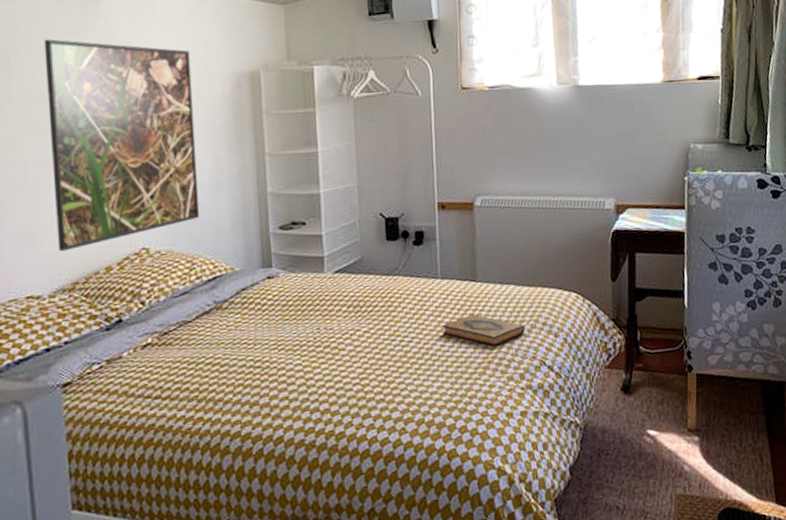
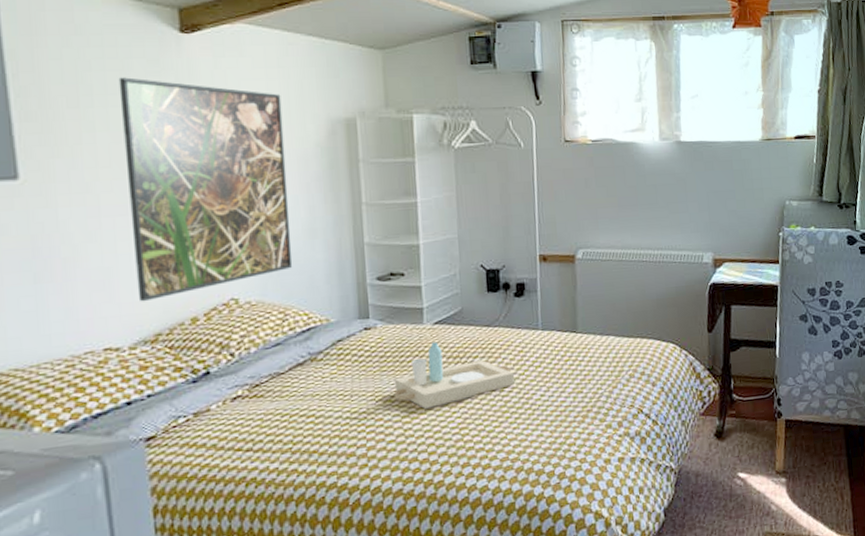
serving tray: none [295,290,415,358] -> present [393,342,515,409]
hardback book: present [443,314,525,346] -> none [543,365,623,396]

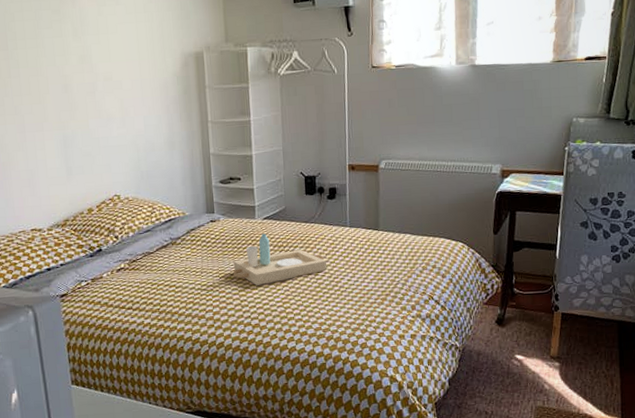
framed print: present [118,77,293,302] -> none [33,25,158,196]

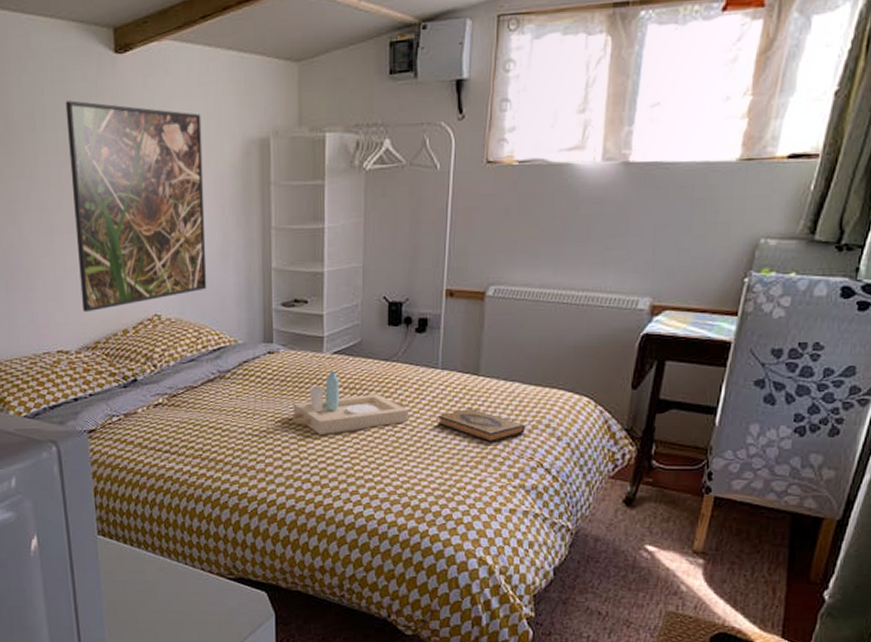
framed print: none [33,25,158,196] -> present [65,100,207,313]
hardback book: none [350,257,417,283] -> present [438,409,525,442]

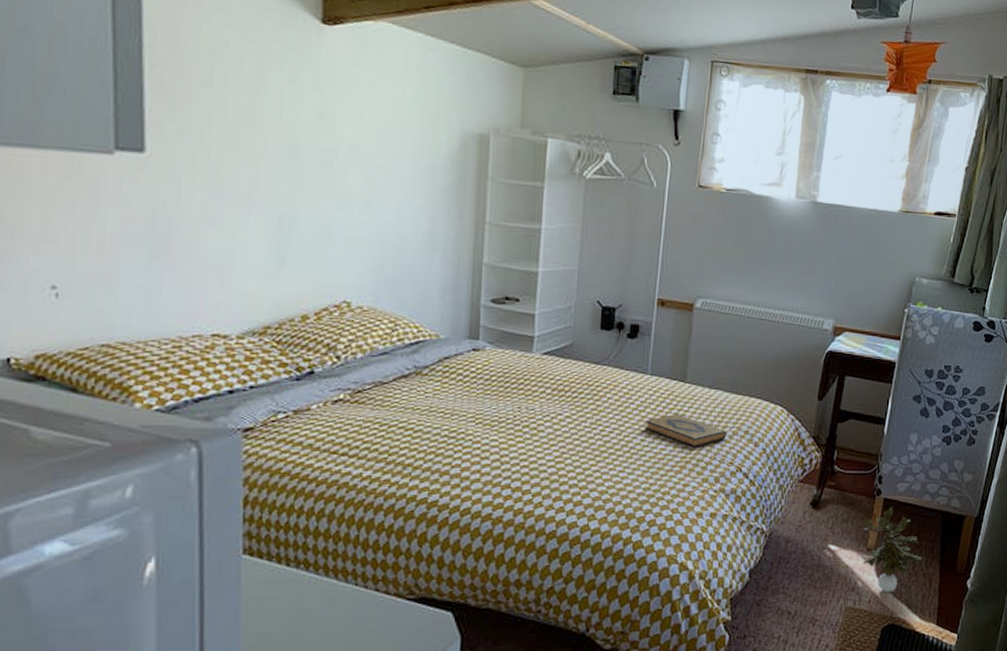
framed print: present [65,100,207,313] -> none [251,61,417,293]
serving tray: present [291,371,410,434] -> none [494,372,618,437]
potted plant: none [688,506,763,599] -> present [863,506,922,593]

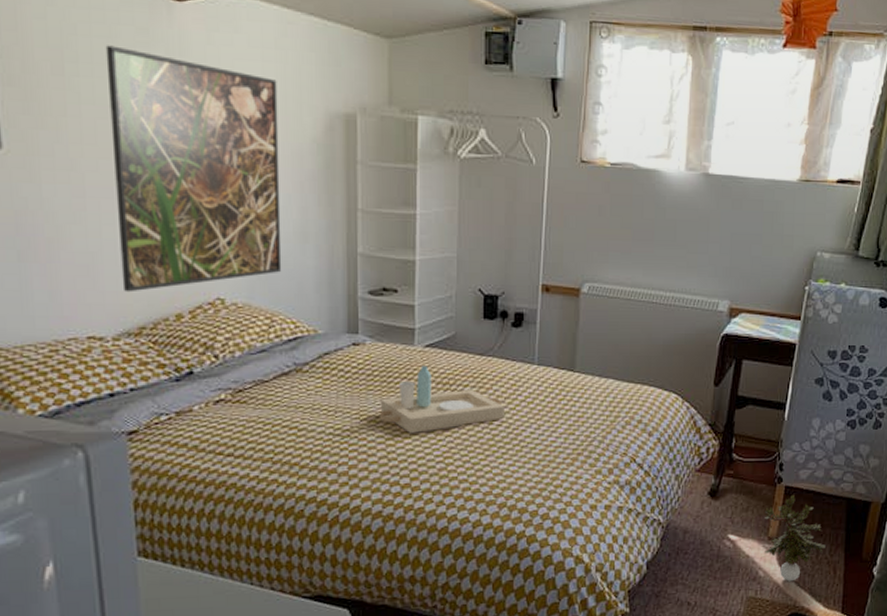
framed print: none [251,61,417,293] -> present [105,45,282,293]
serving tray: none [494,372,618,437] -> present [379,365,506,433]
hardback book: present [645,414,726,447] -> none [534,405,619,439]

